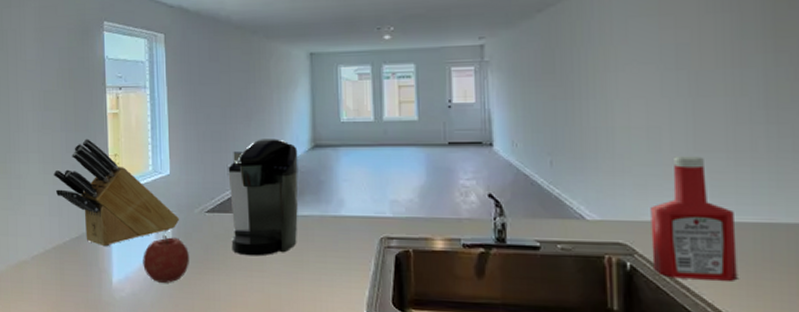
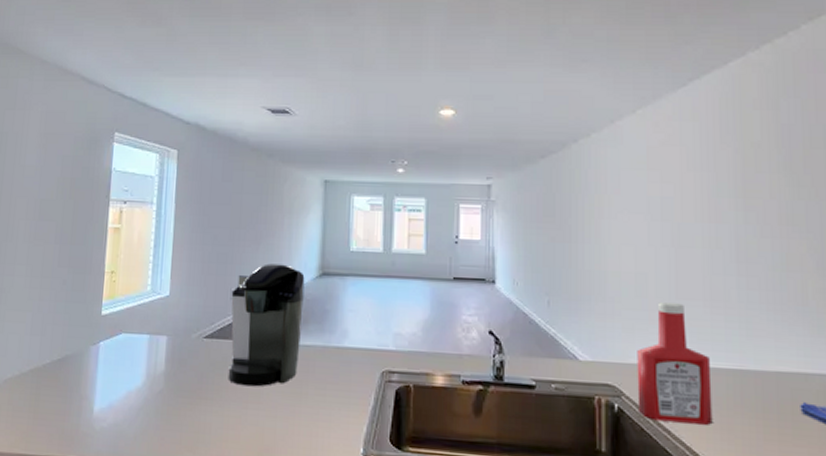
knife block: present [53,139,180,247] -> none [41,253,176,371]
fruit: present [143,234,189,283] -> none [130,359,182,414]

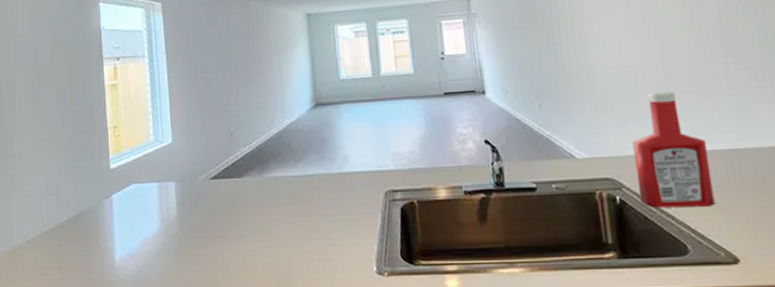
coffee maker: present [228,263,306,387] -> none [231,100,304,221]

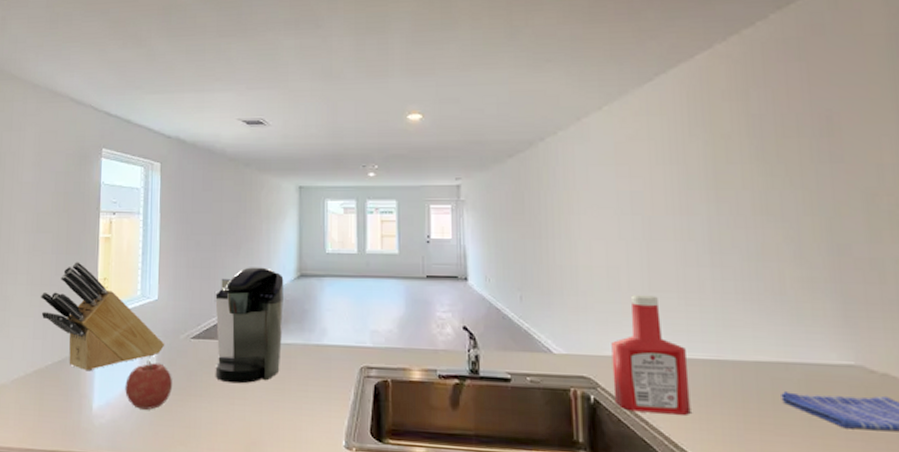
knife block: none [49,112,184,224] -> present [41,262,165,372]
fruit: none [146,205,195,256] -> present [125,359,172,410]
coffee maker: none [231,100,304,221] -> present [215,267,285,384]

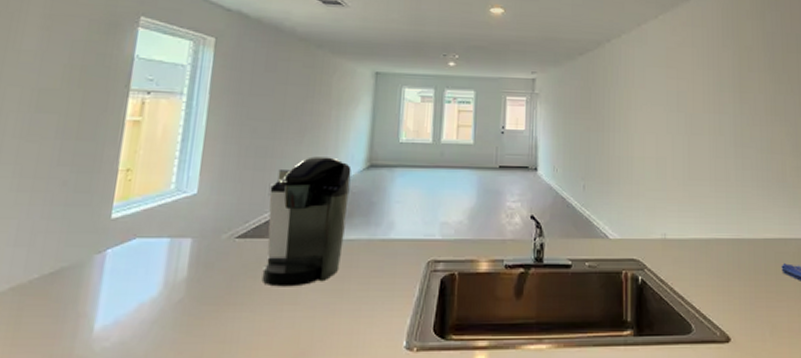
knife block: present [41,262,165,372] -> none [31,149,202,284]
fruit: present [125,359,172,410] -> none [142,265,207,326]
ketchup bottle: present [611,295,691,415] -> none [657,183,717,289]

